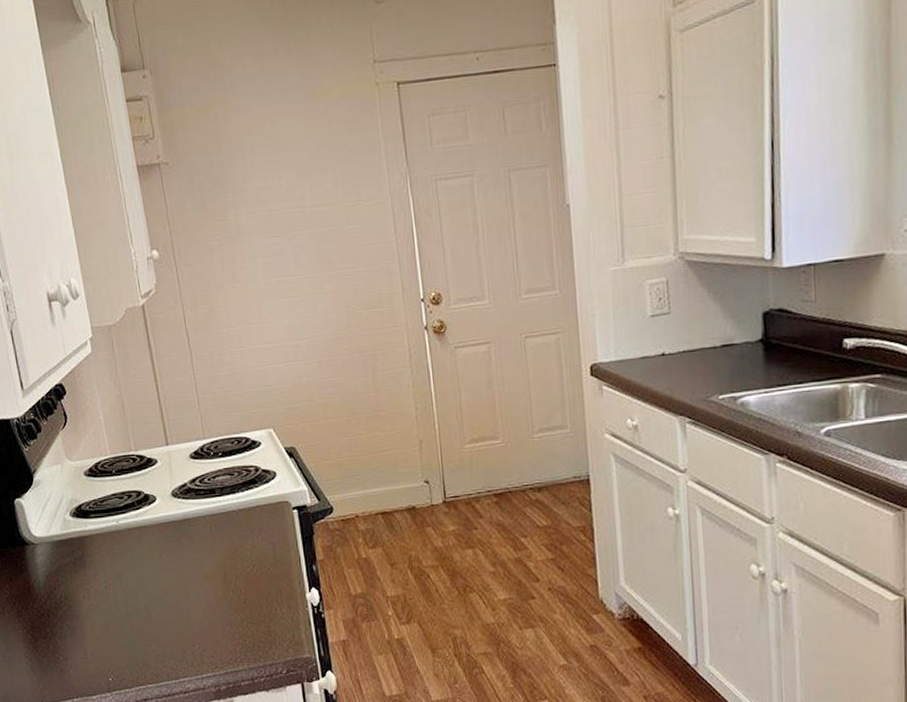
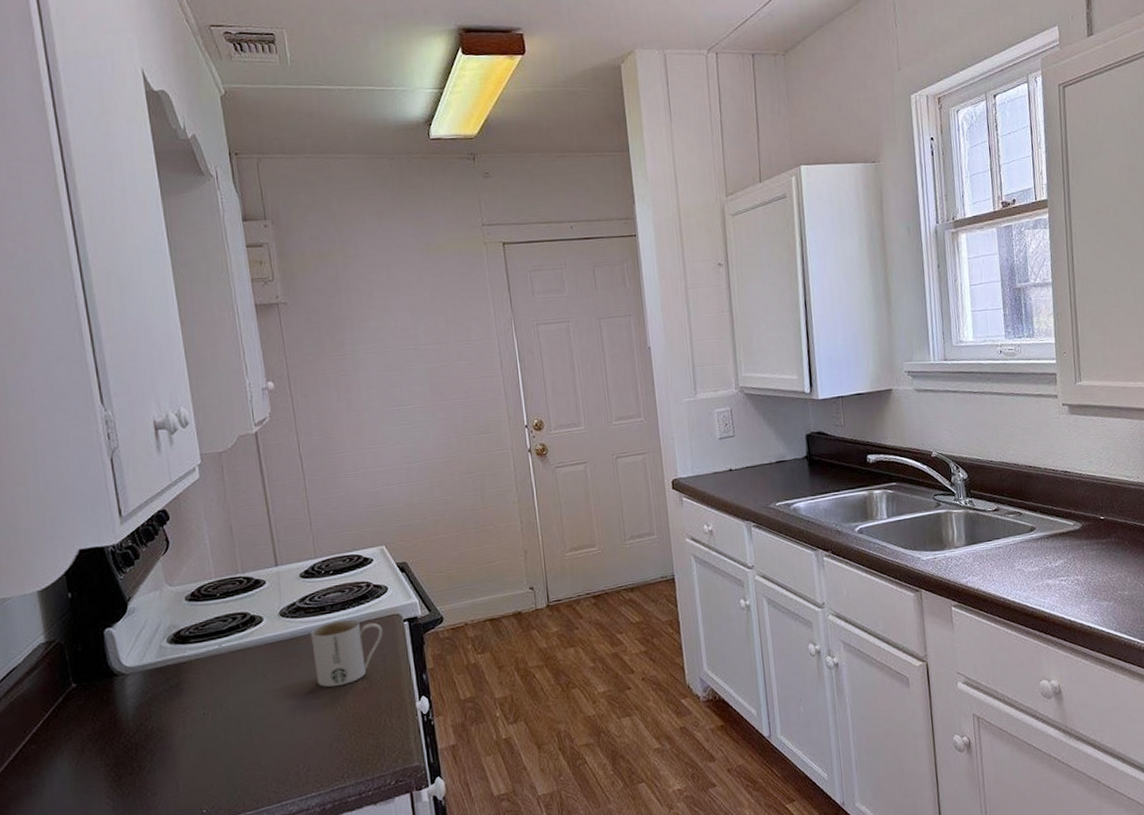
mug: none [201,504,273,572] -> present [310,619,383,688]

